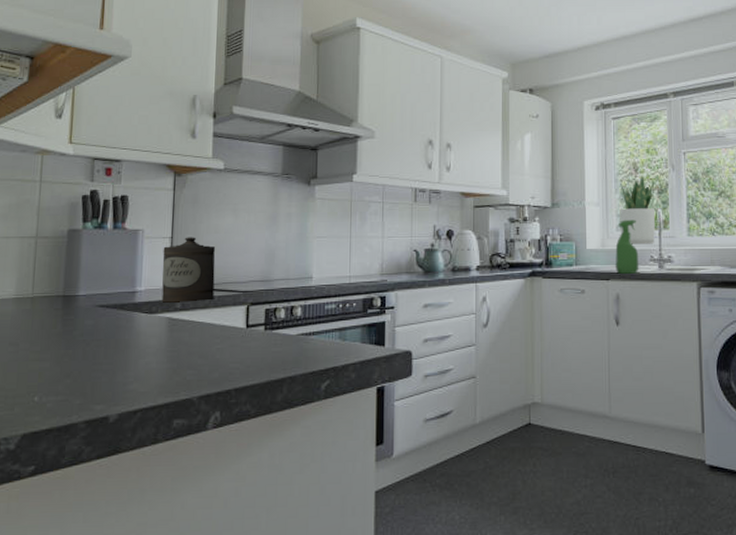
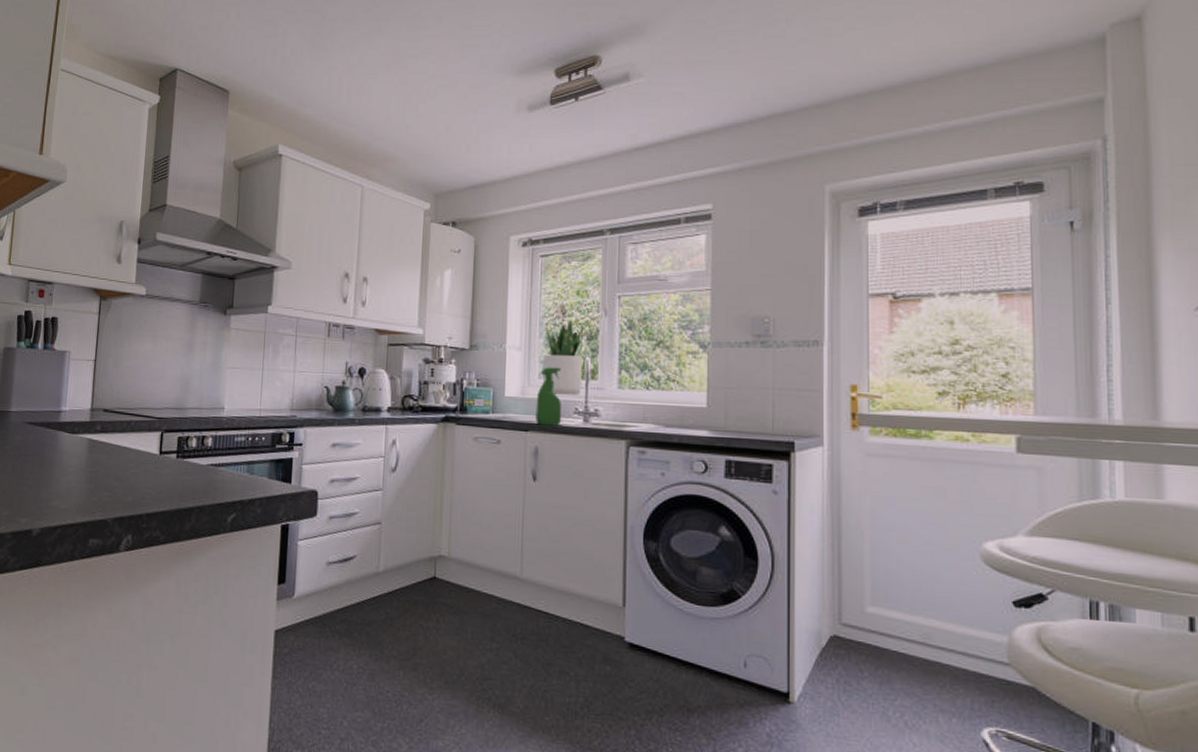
canister: present [162,237,216,303] -> none [83,360,135,425]

